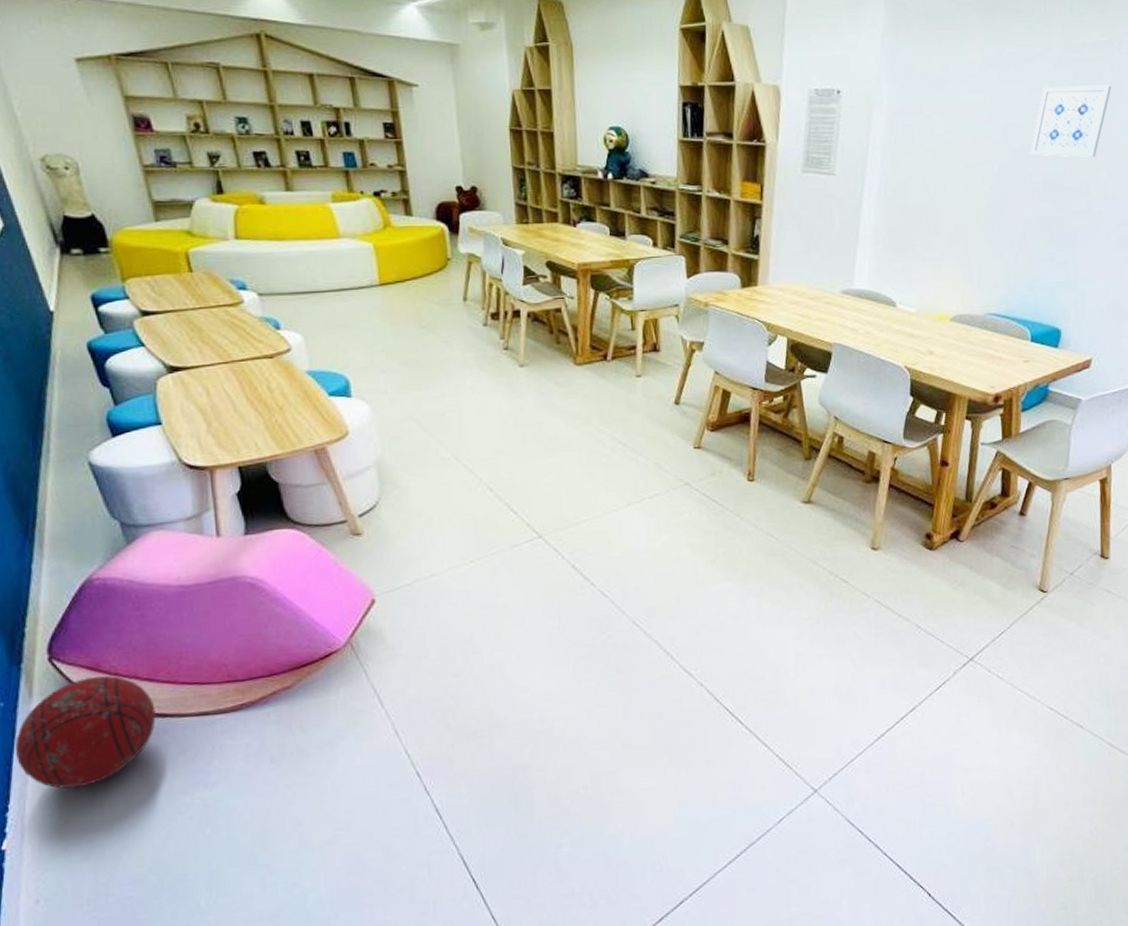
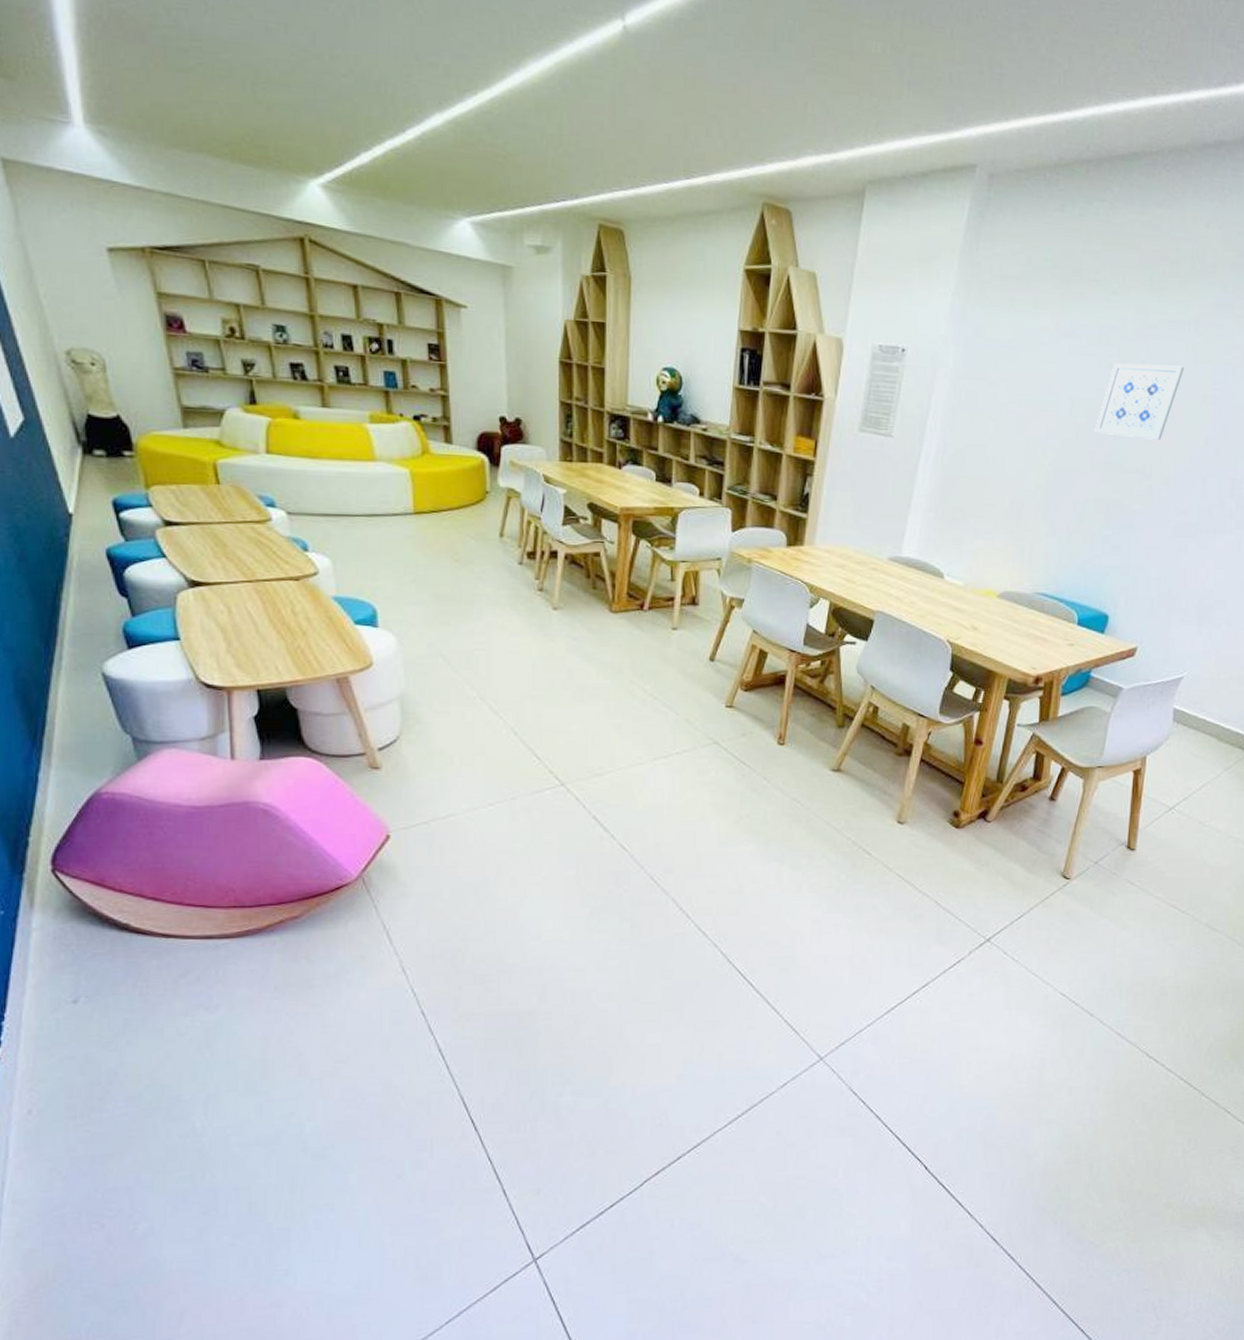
ball: present [15,675,156,789] -> none [14,891,159,1002]

